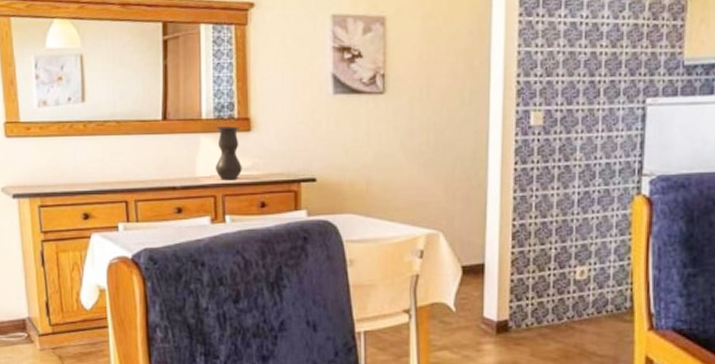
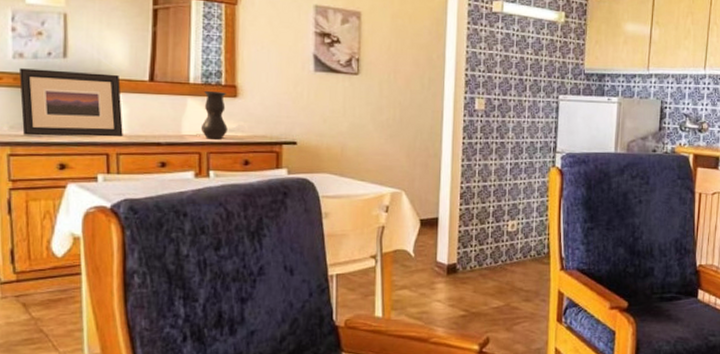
picture frame: none [43,115,140,185] -> present [18,68,123,137]

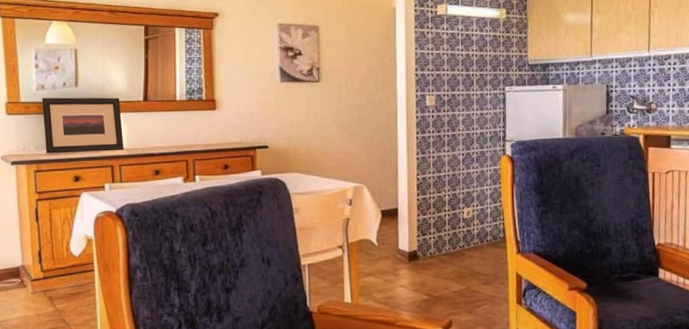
vase: present [200,91,228,140] -> none [187,106,209,148]

